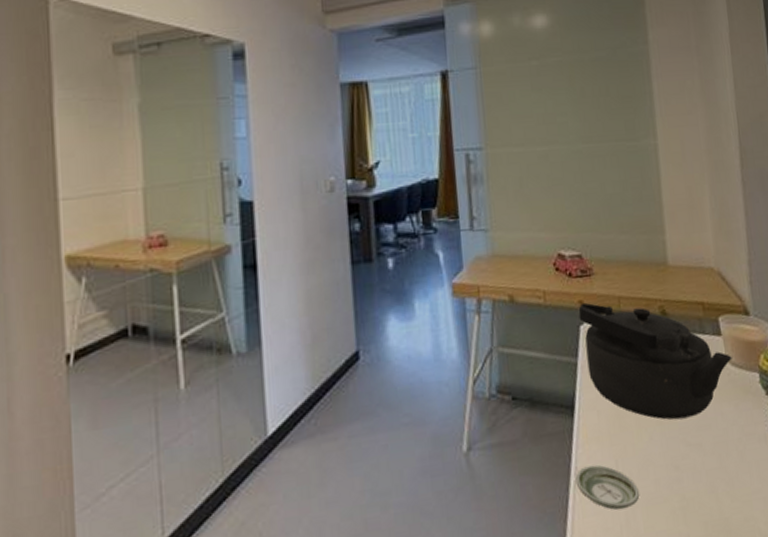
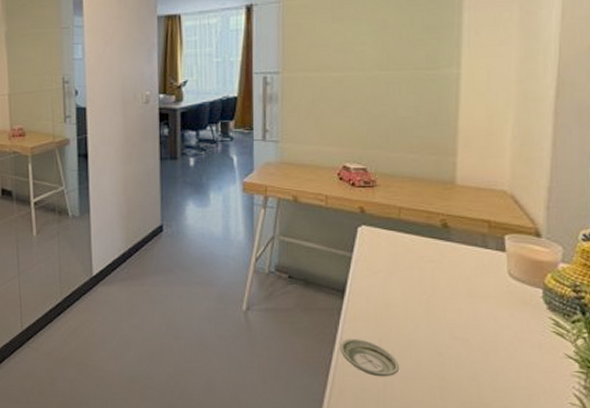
kettle: present [578,303,732,420] -> none [358,210,514,316]

